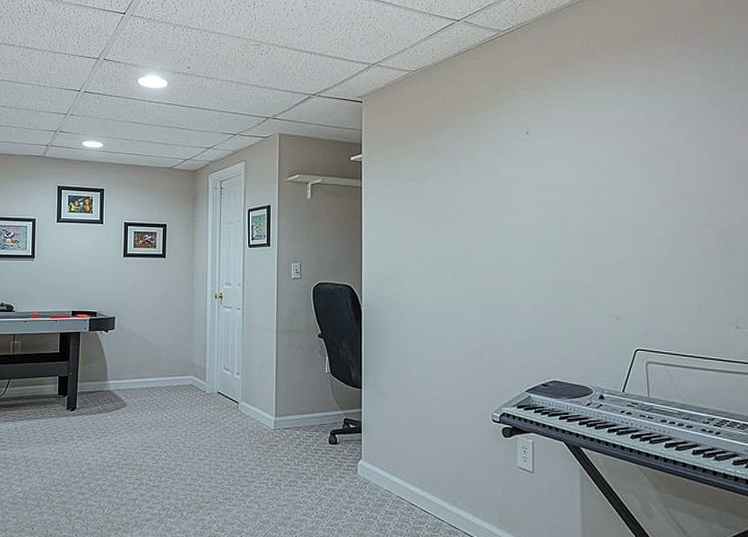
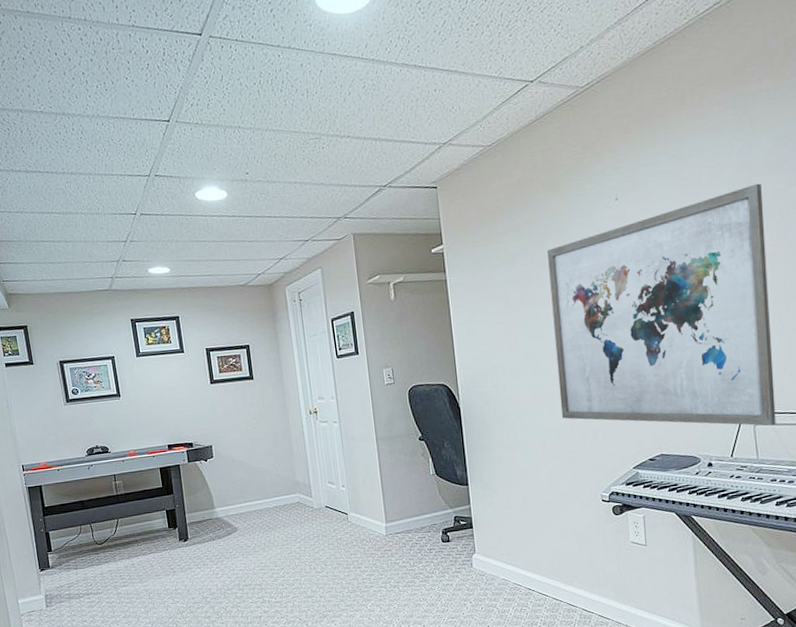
wall art: none [459,135,668,366] -> present [547,183,776,426]

